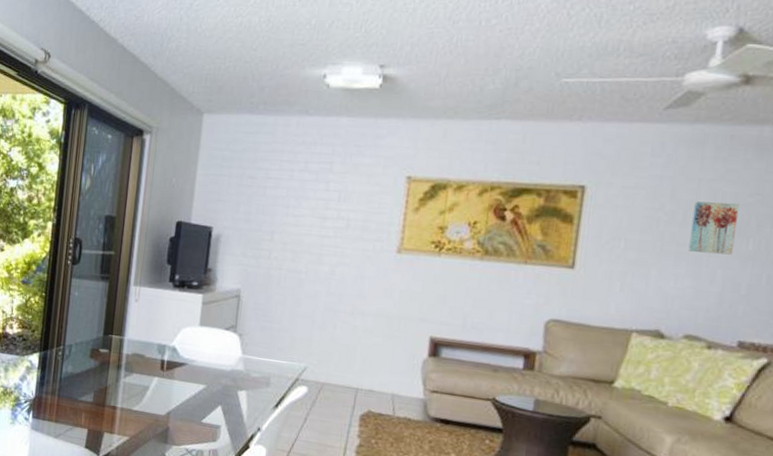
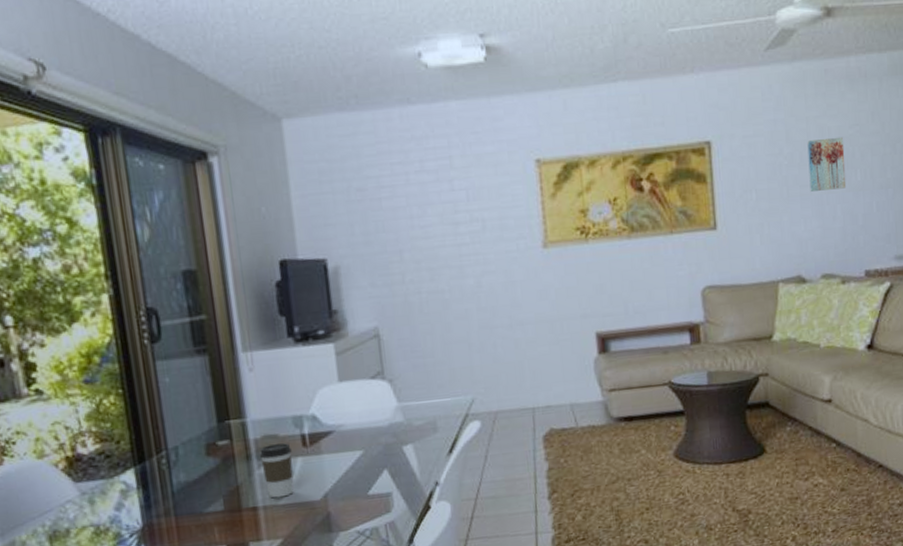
coffee cup: none [127,361,152,405] -> present [259,443,294,499]

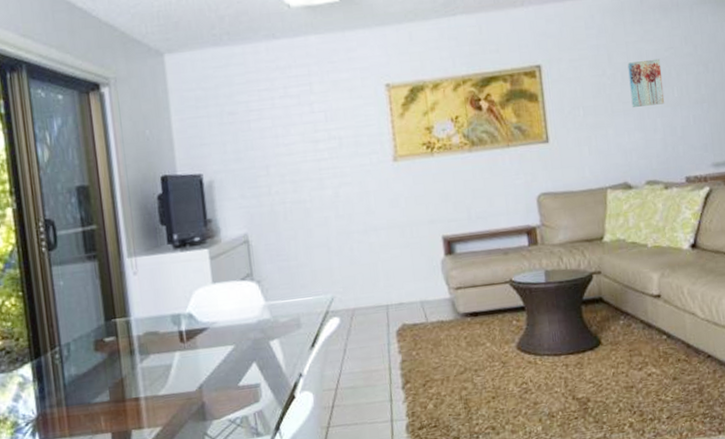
coffee cup: present [259,443,294,499] -> none [142,339,172,390]

